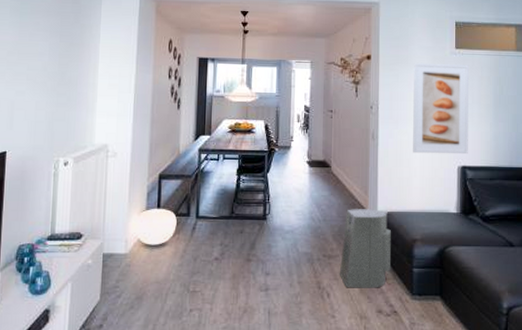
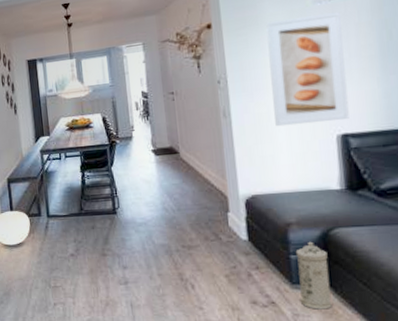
air purifier: present [339,209,391,288] -> none [202,193,262,279]
water filter: none [417,257,442,319] -> present [295,241,332,310]

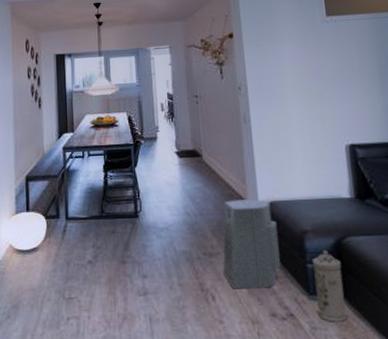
air purifier: none [202,193,262,279] -> present [222,199,280,289]
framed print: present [266,12,349,127] -> none [281,32,356,135]

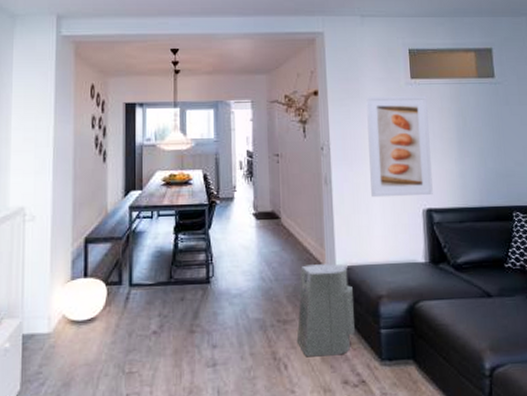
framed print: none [281,32,356,135] -> present [366,95,433,198]
water filter: present [311,250,347,322] -> none [385,315,416,387]

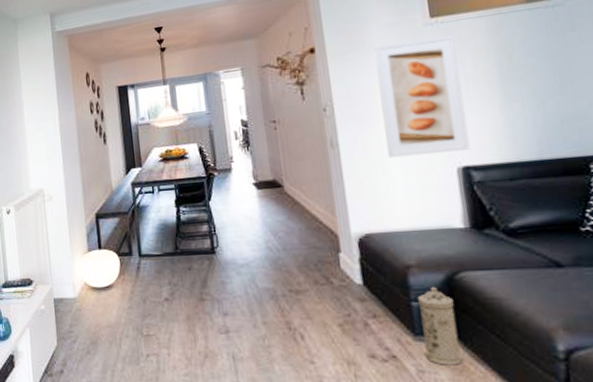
air purifier: present [296,264,355,357] -> none [310,232,379,328]
water filter: none [385,315,416,387] -> present [417,286,462,365]

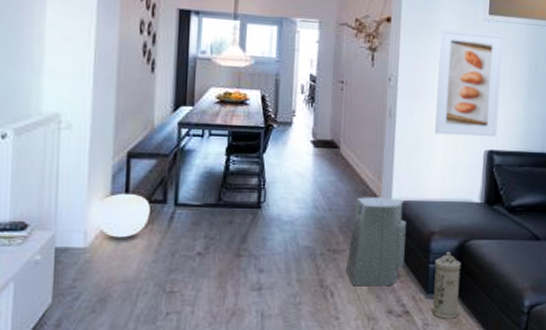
air purifier: none [310,232,379,328] -> present [345,197,406,287]

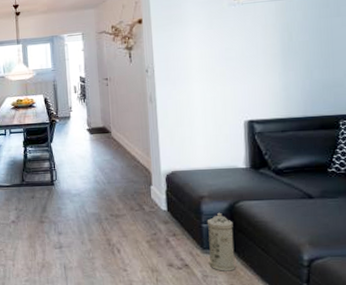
air purifier: present [345,197,406,287] -> none [127,169,178,244]
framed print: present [435,28,503,137] -> none [189,15,255,112]

